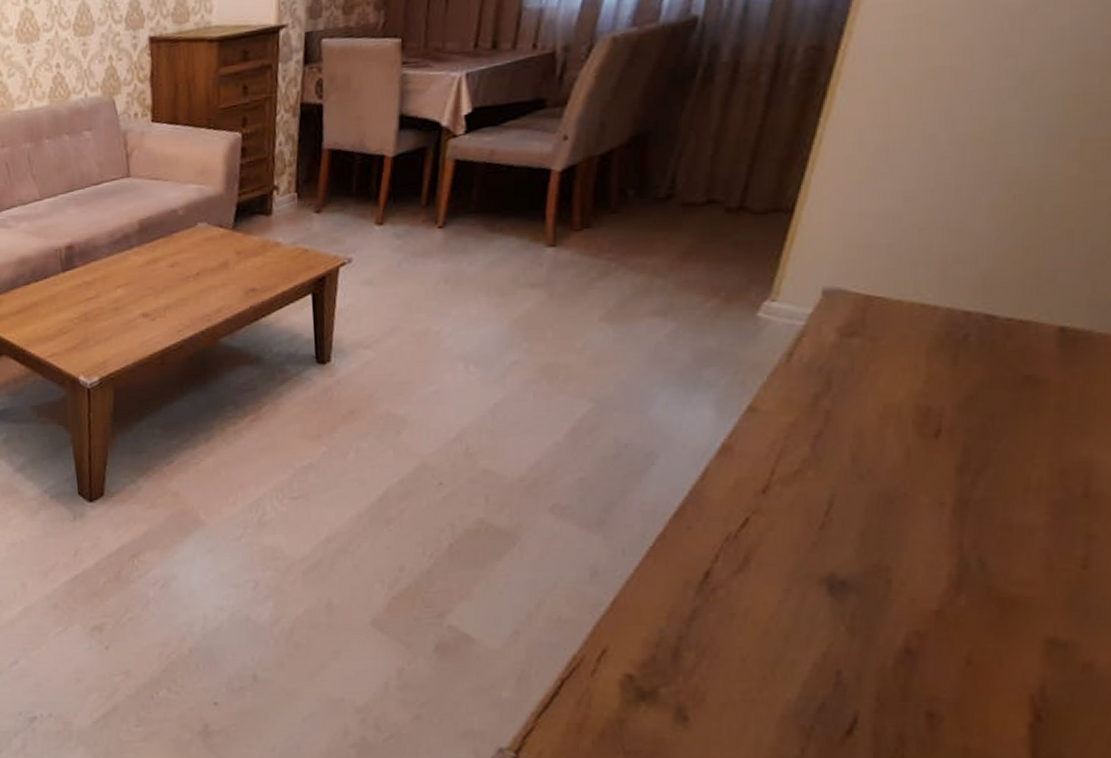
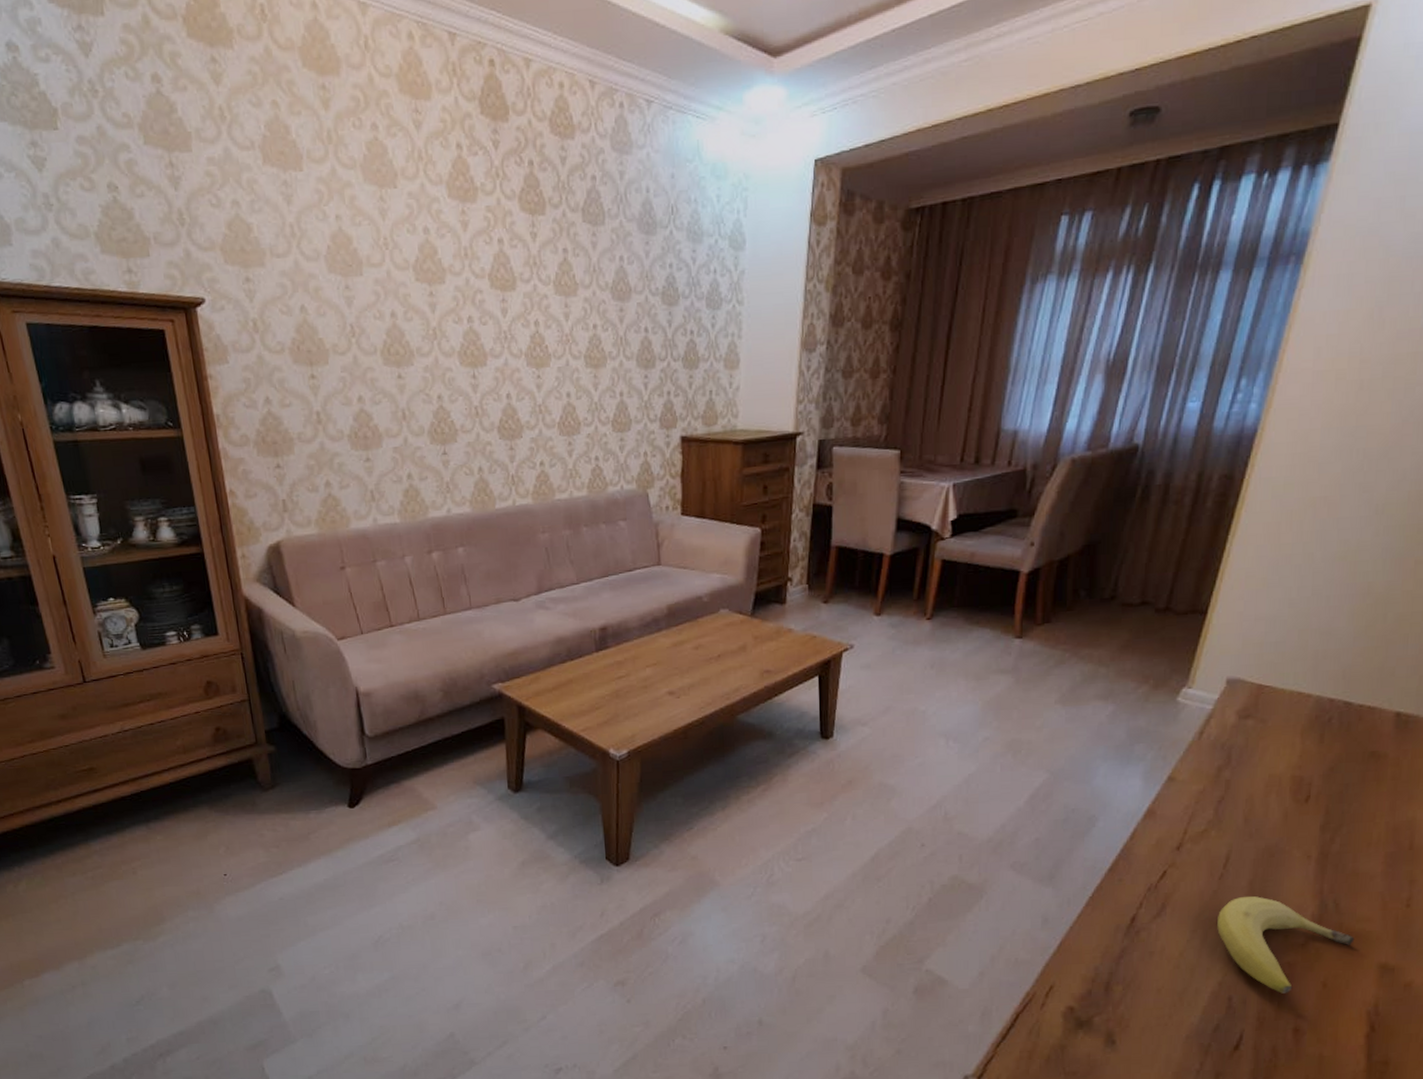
fruit: none [819,550,1009,669] -> present [1217,896,1355,994]

